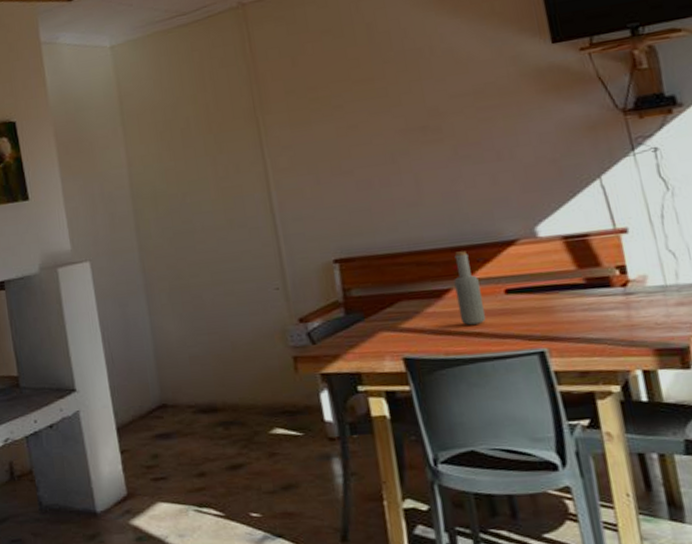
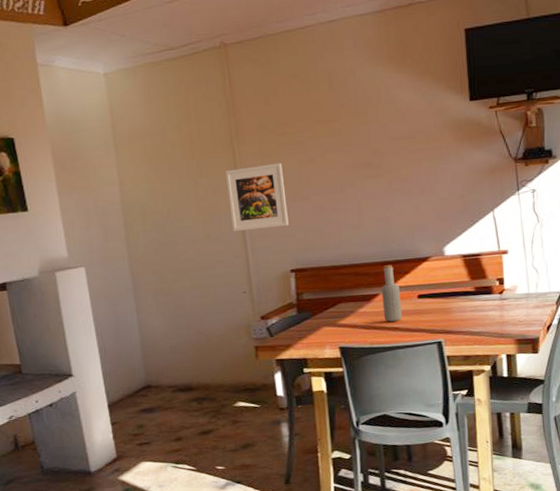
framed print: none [249,132,329,215] -> present [226,162,289,231]

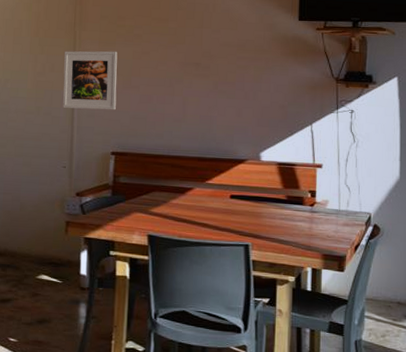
bottle: present [381,265,403,322] -> none [195,161,214,218]

